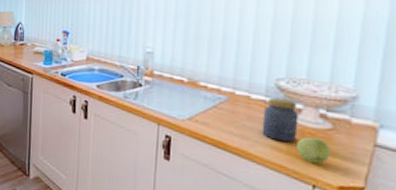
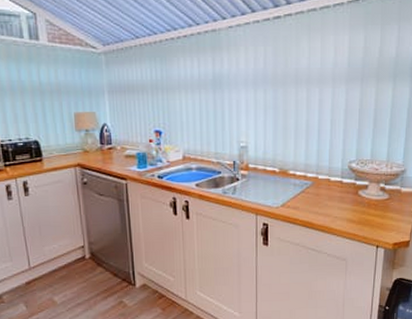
jar: present [262,97,299,143] -> none [340,178,366,215]
apple: present [297,137,331,164] -> none [365,207,388,228]

